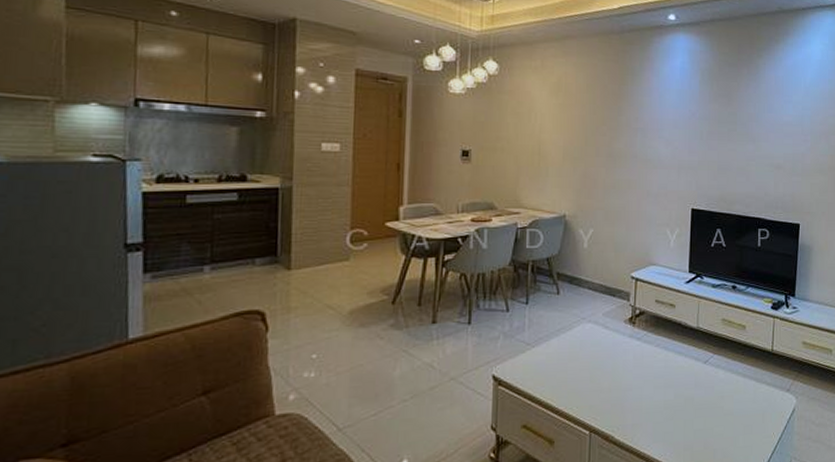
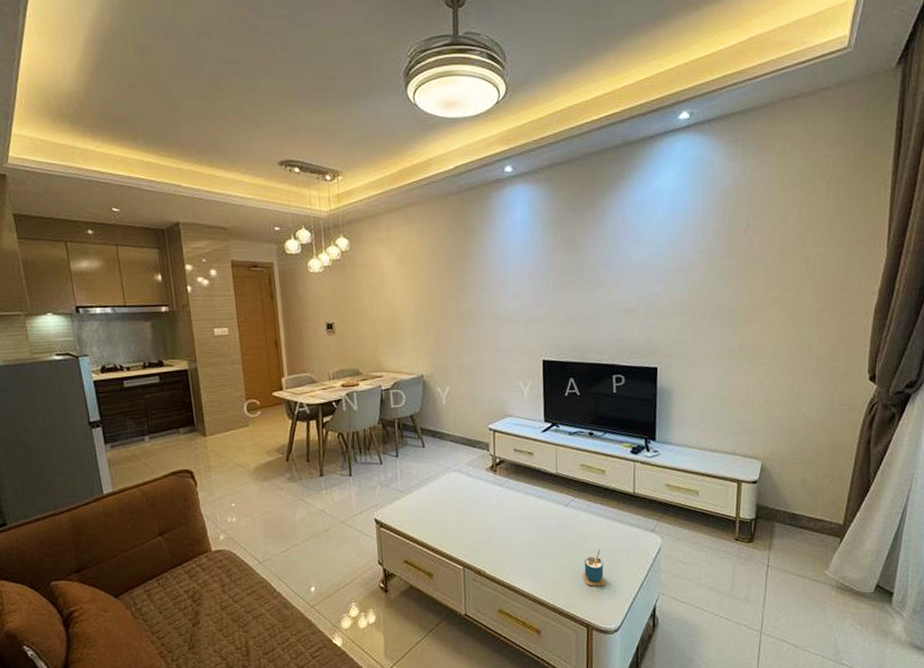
cup: none [716,410,739,452] -> present [582,549,606,586]

